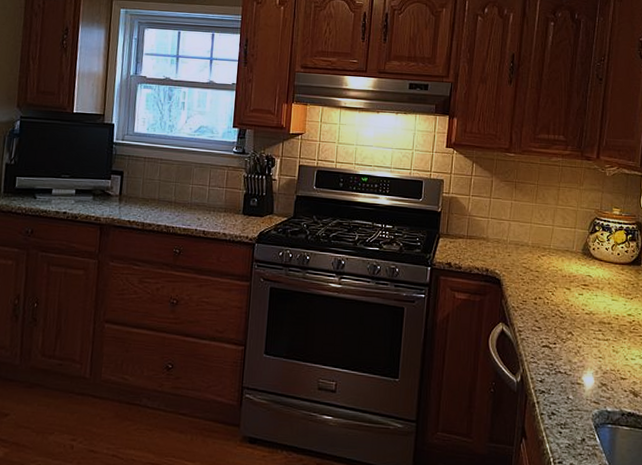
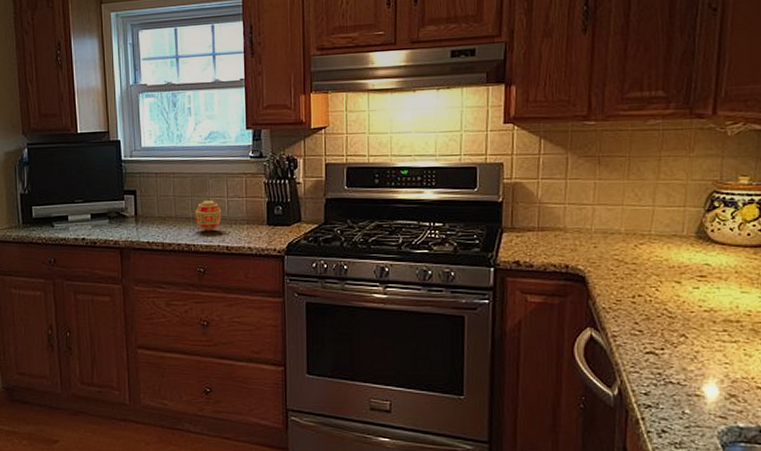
decorative egg: none [177,185,203,217] -> present [195,198,222,232]

